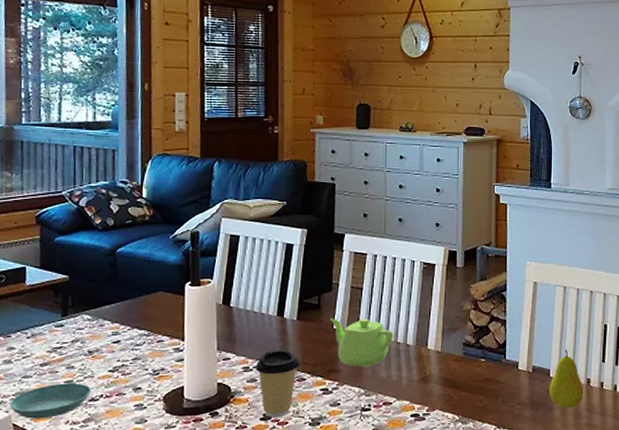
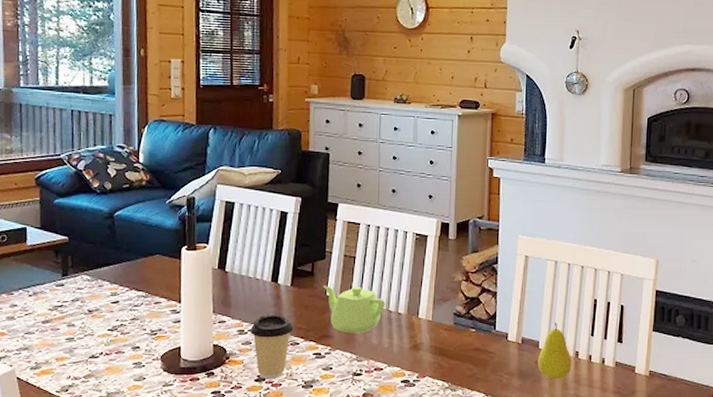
saucer: present [9,383,91,419] -> none [13,340,91,374]

